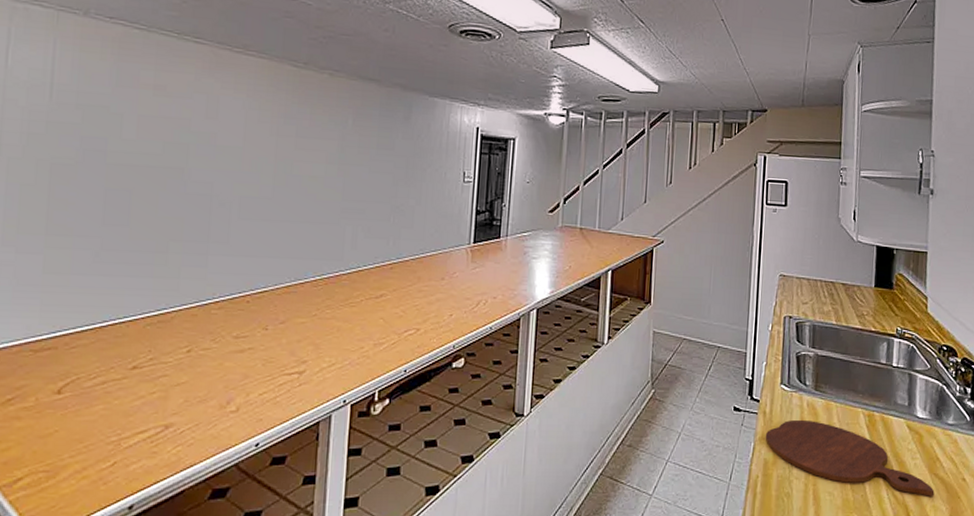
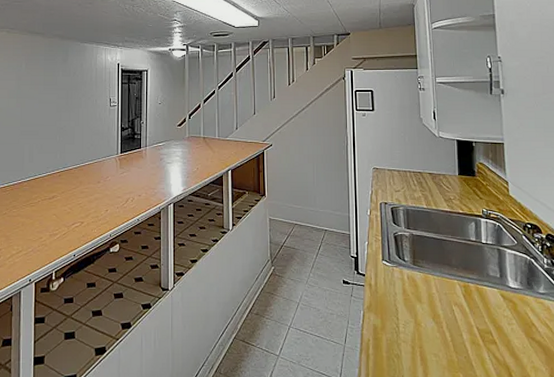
cutting board: present [765,419,935,496] -> none [372,290,533,358]

